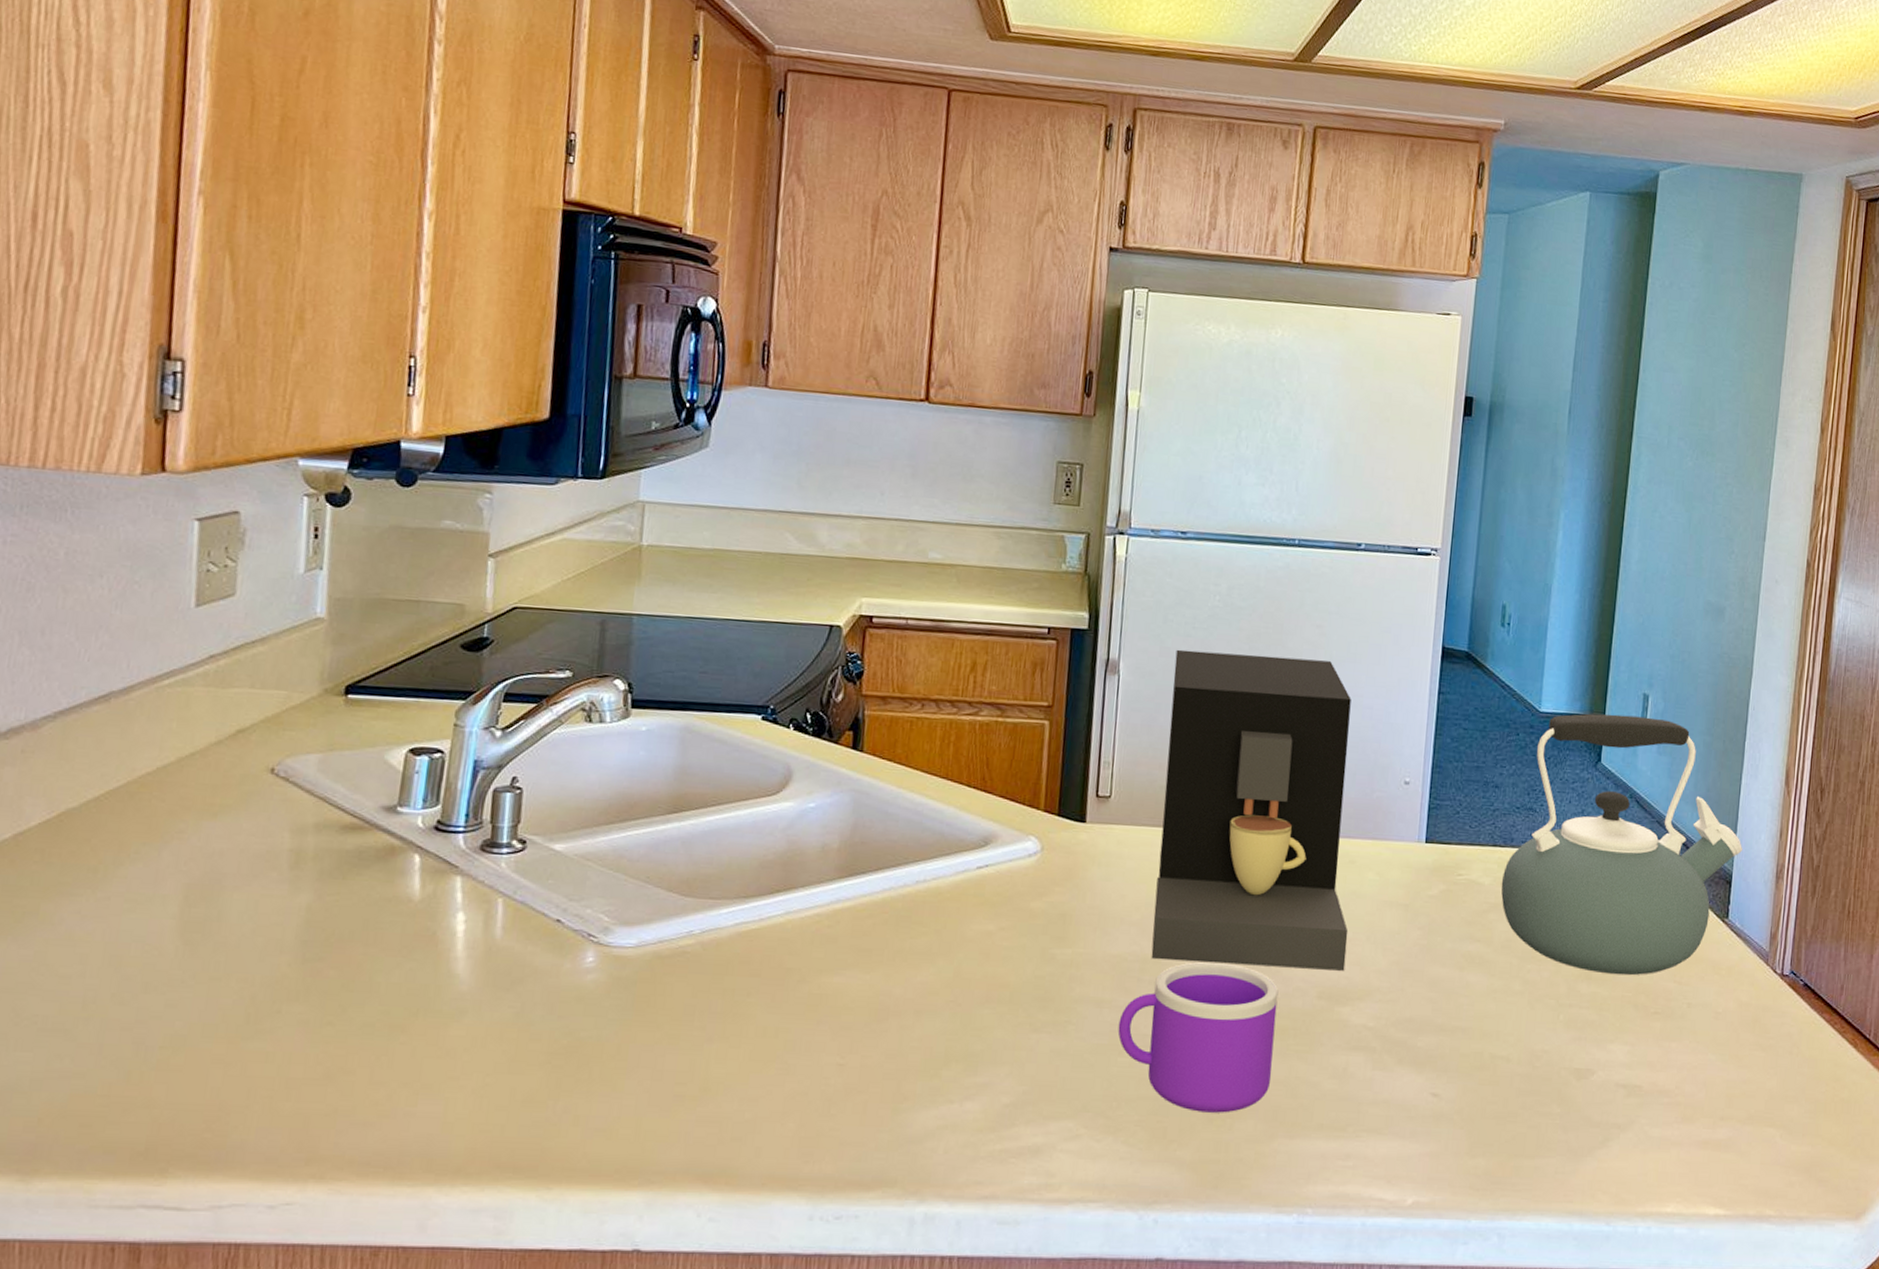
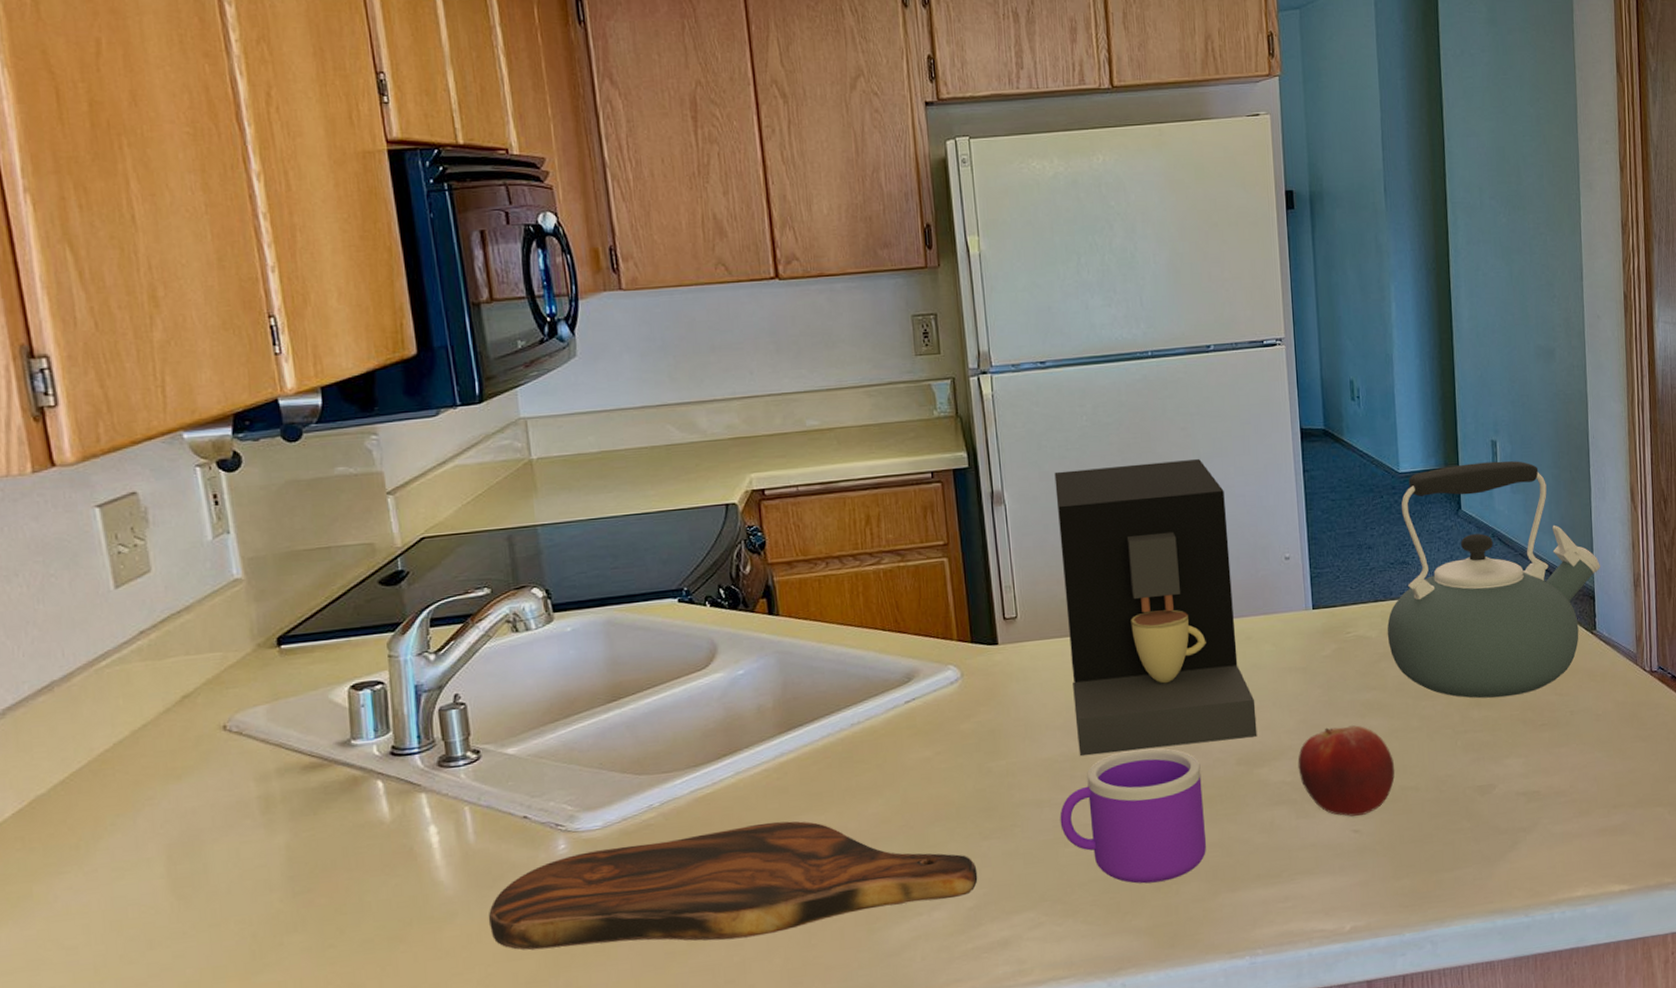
cutting board: none [497,969,1021,1095] -> present [489,821,978,950]
fruit: none [1382,974,1488,1078] -> present [1298,725,1395,817]

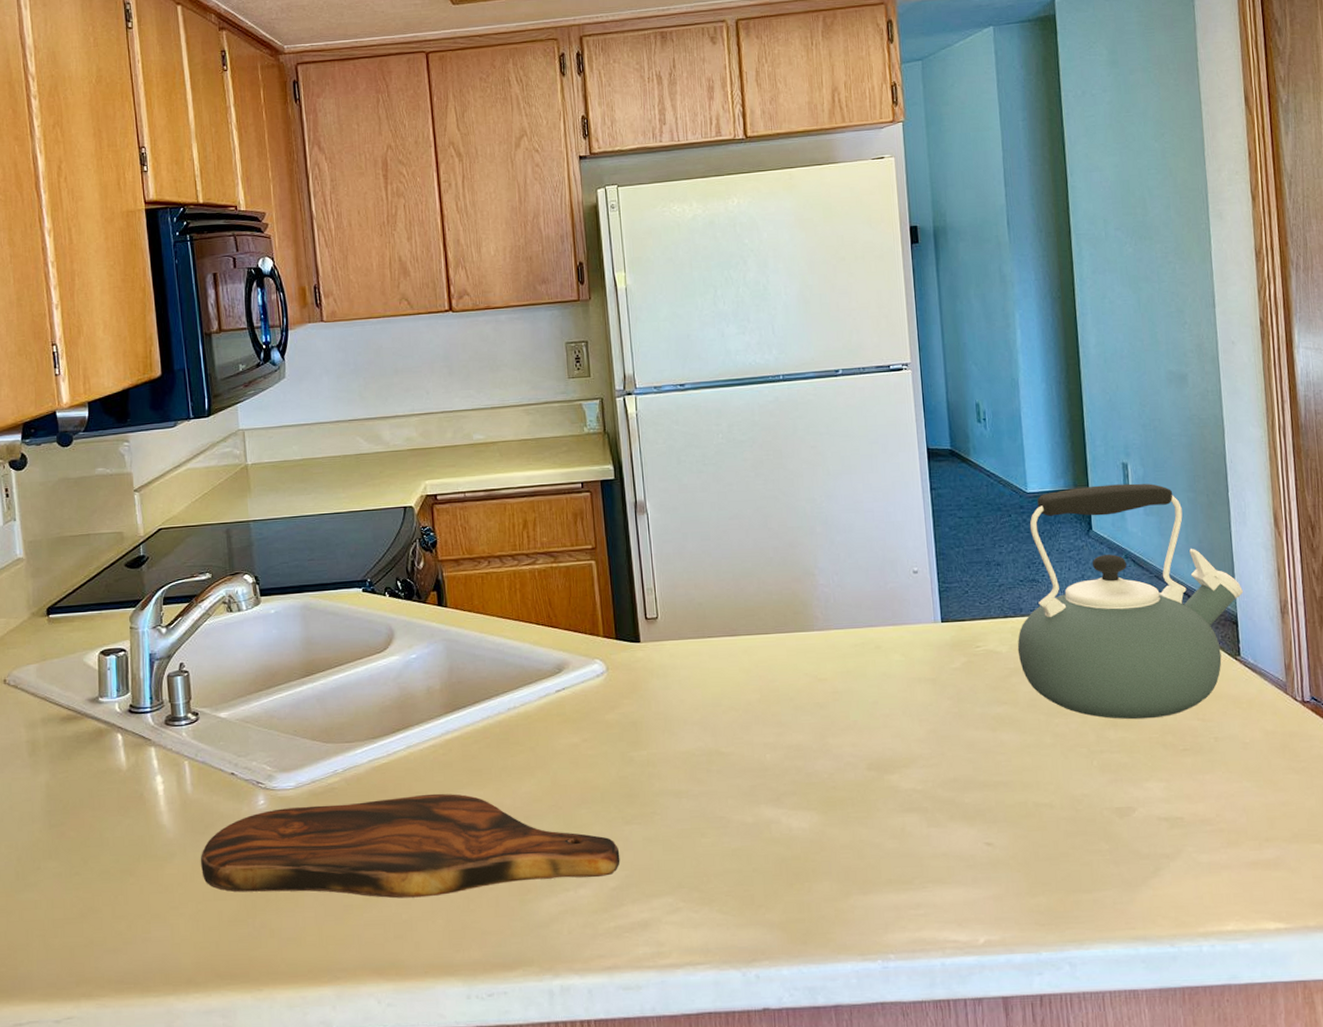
coffee maker: present [1054,458,1258,757] -> none [692,475,888,752]
mug: present [1060,748,1206,884] -> none [696,748,838,879]
fruit: present [1298,725,1395,817] -> none [928,738,1028,829]

